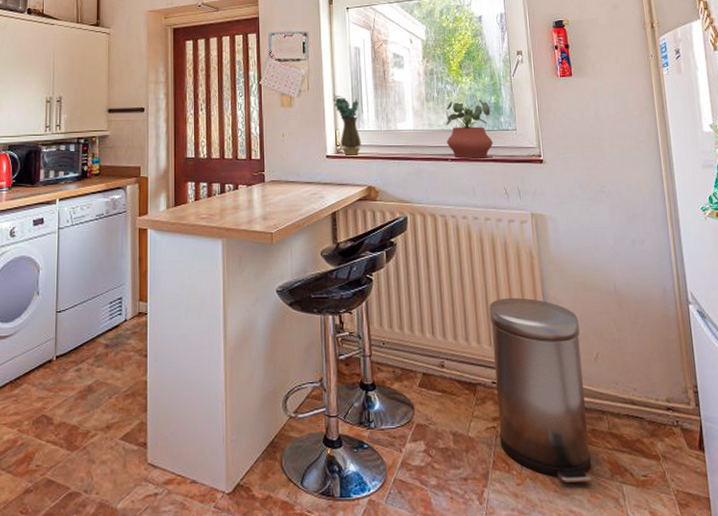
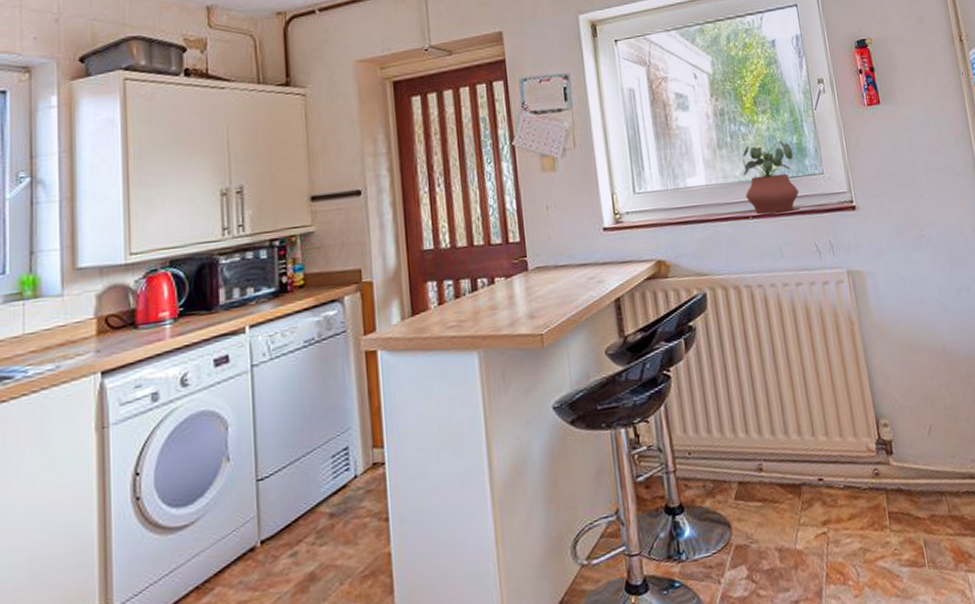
vase: present [333,94,362,155] -> none [606,149,646,225]
pedal bin: present [489,297,592,482] -> none [808,372,936,584]

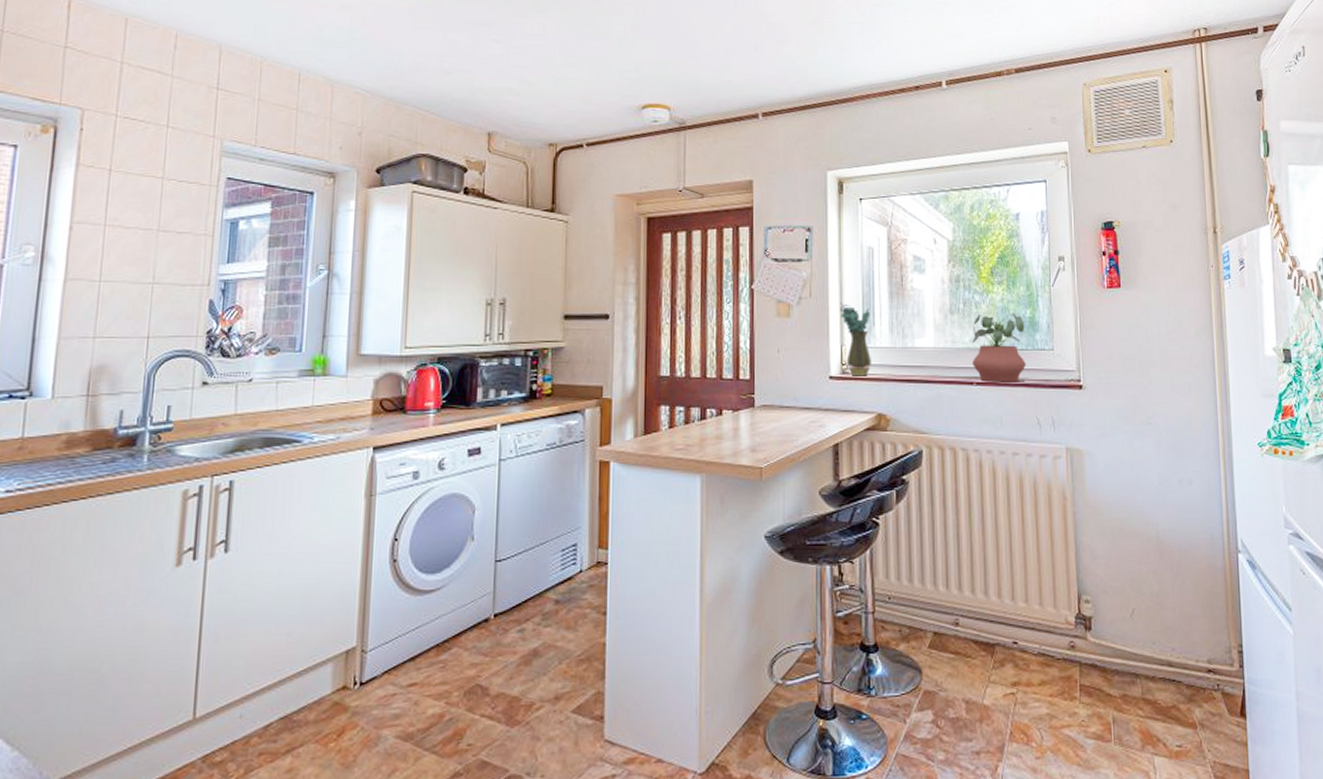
vase: none [606,149,646,225] -> present [839,302,872,376]

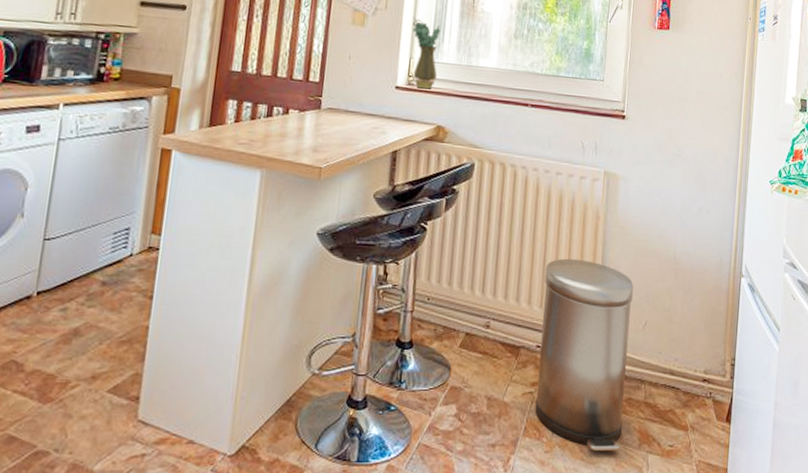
potted plant: present [972,312,1027,384] -> none [529,41,581,109]
pedal bin: none [1013,545,1121,755] -> present [535,258,634,451]

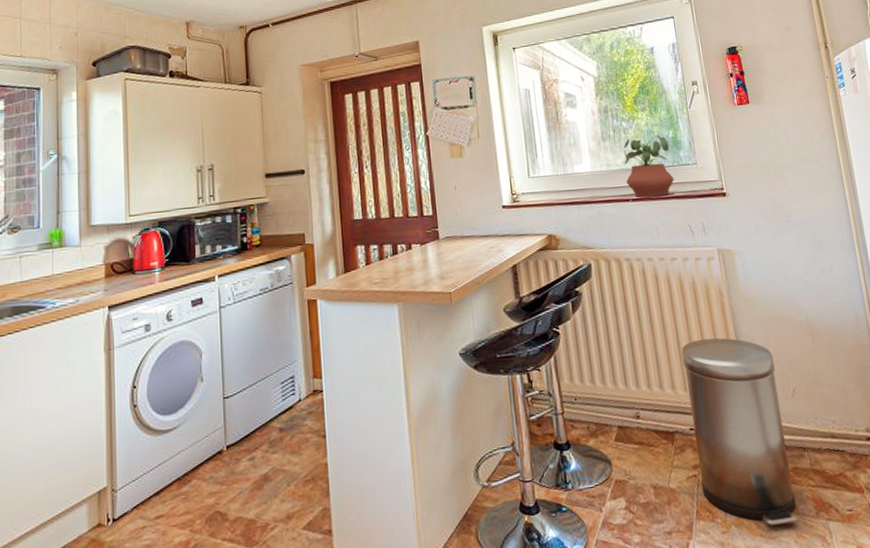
vase: present [412,17,441,90] -> none [505,140,539,204]
potted plant: none [529,41,581,109] -> present [623,134,675,199]

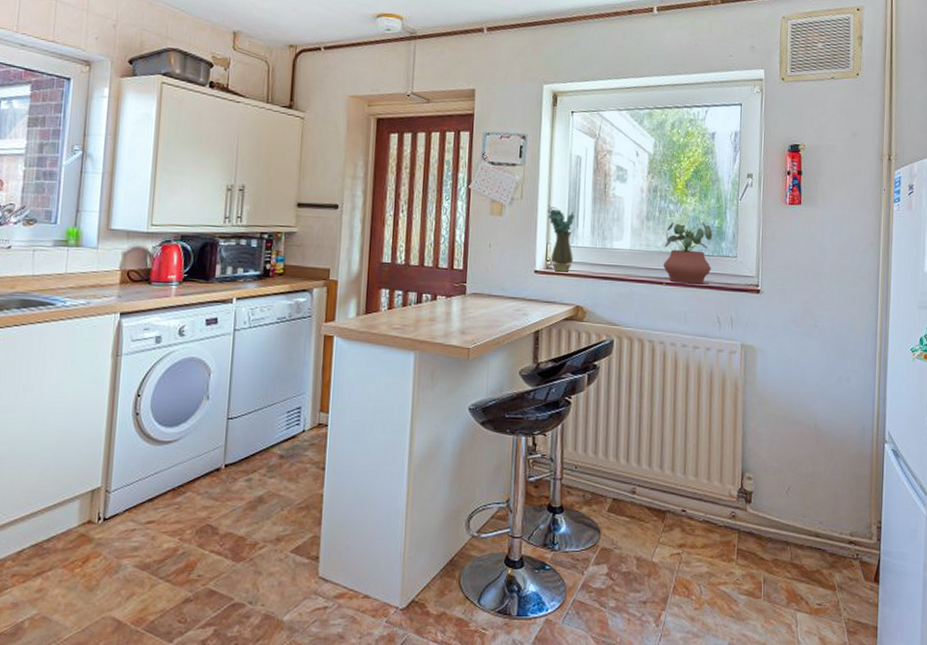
vase: none [505,140,539,204] -> present [547,204,575,272]
pedal bin: present [681,338,798,526] -> none [683,427,775,608]

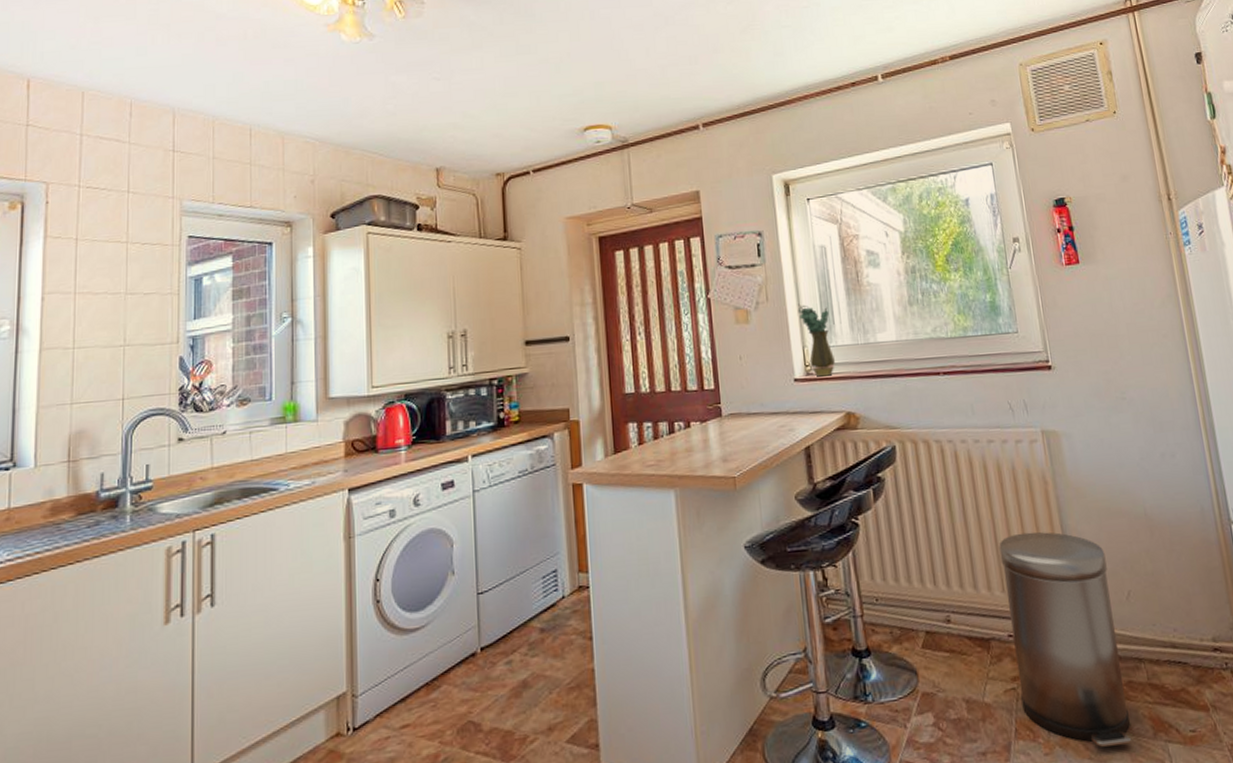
potted plant: present [663,222,713,285] -> none [933,298,993,372]
pedal bin: none [683,427,775,608] -> present [999,531,1132,747]

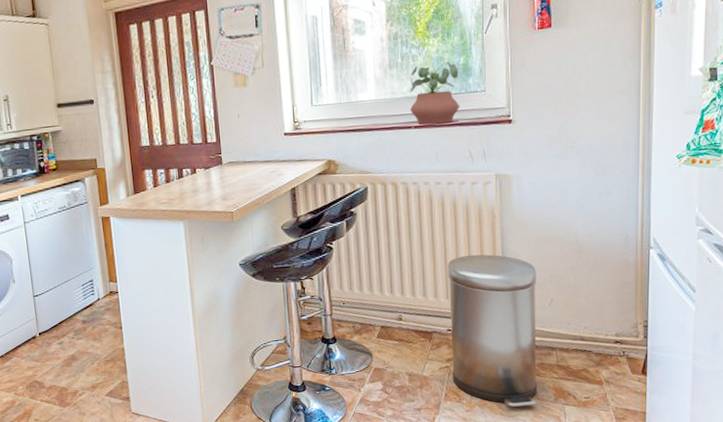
vase: present [797,303,836,377] -> none [289,68,321,131]
potted plant: none [933,298,993,372] -> present [410,61,460,126]

